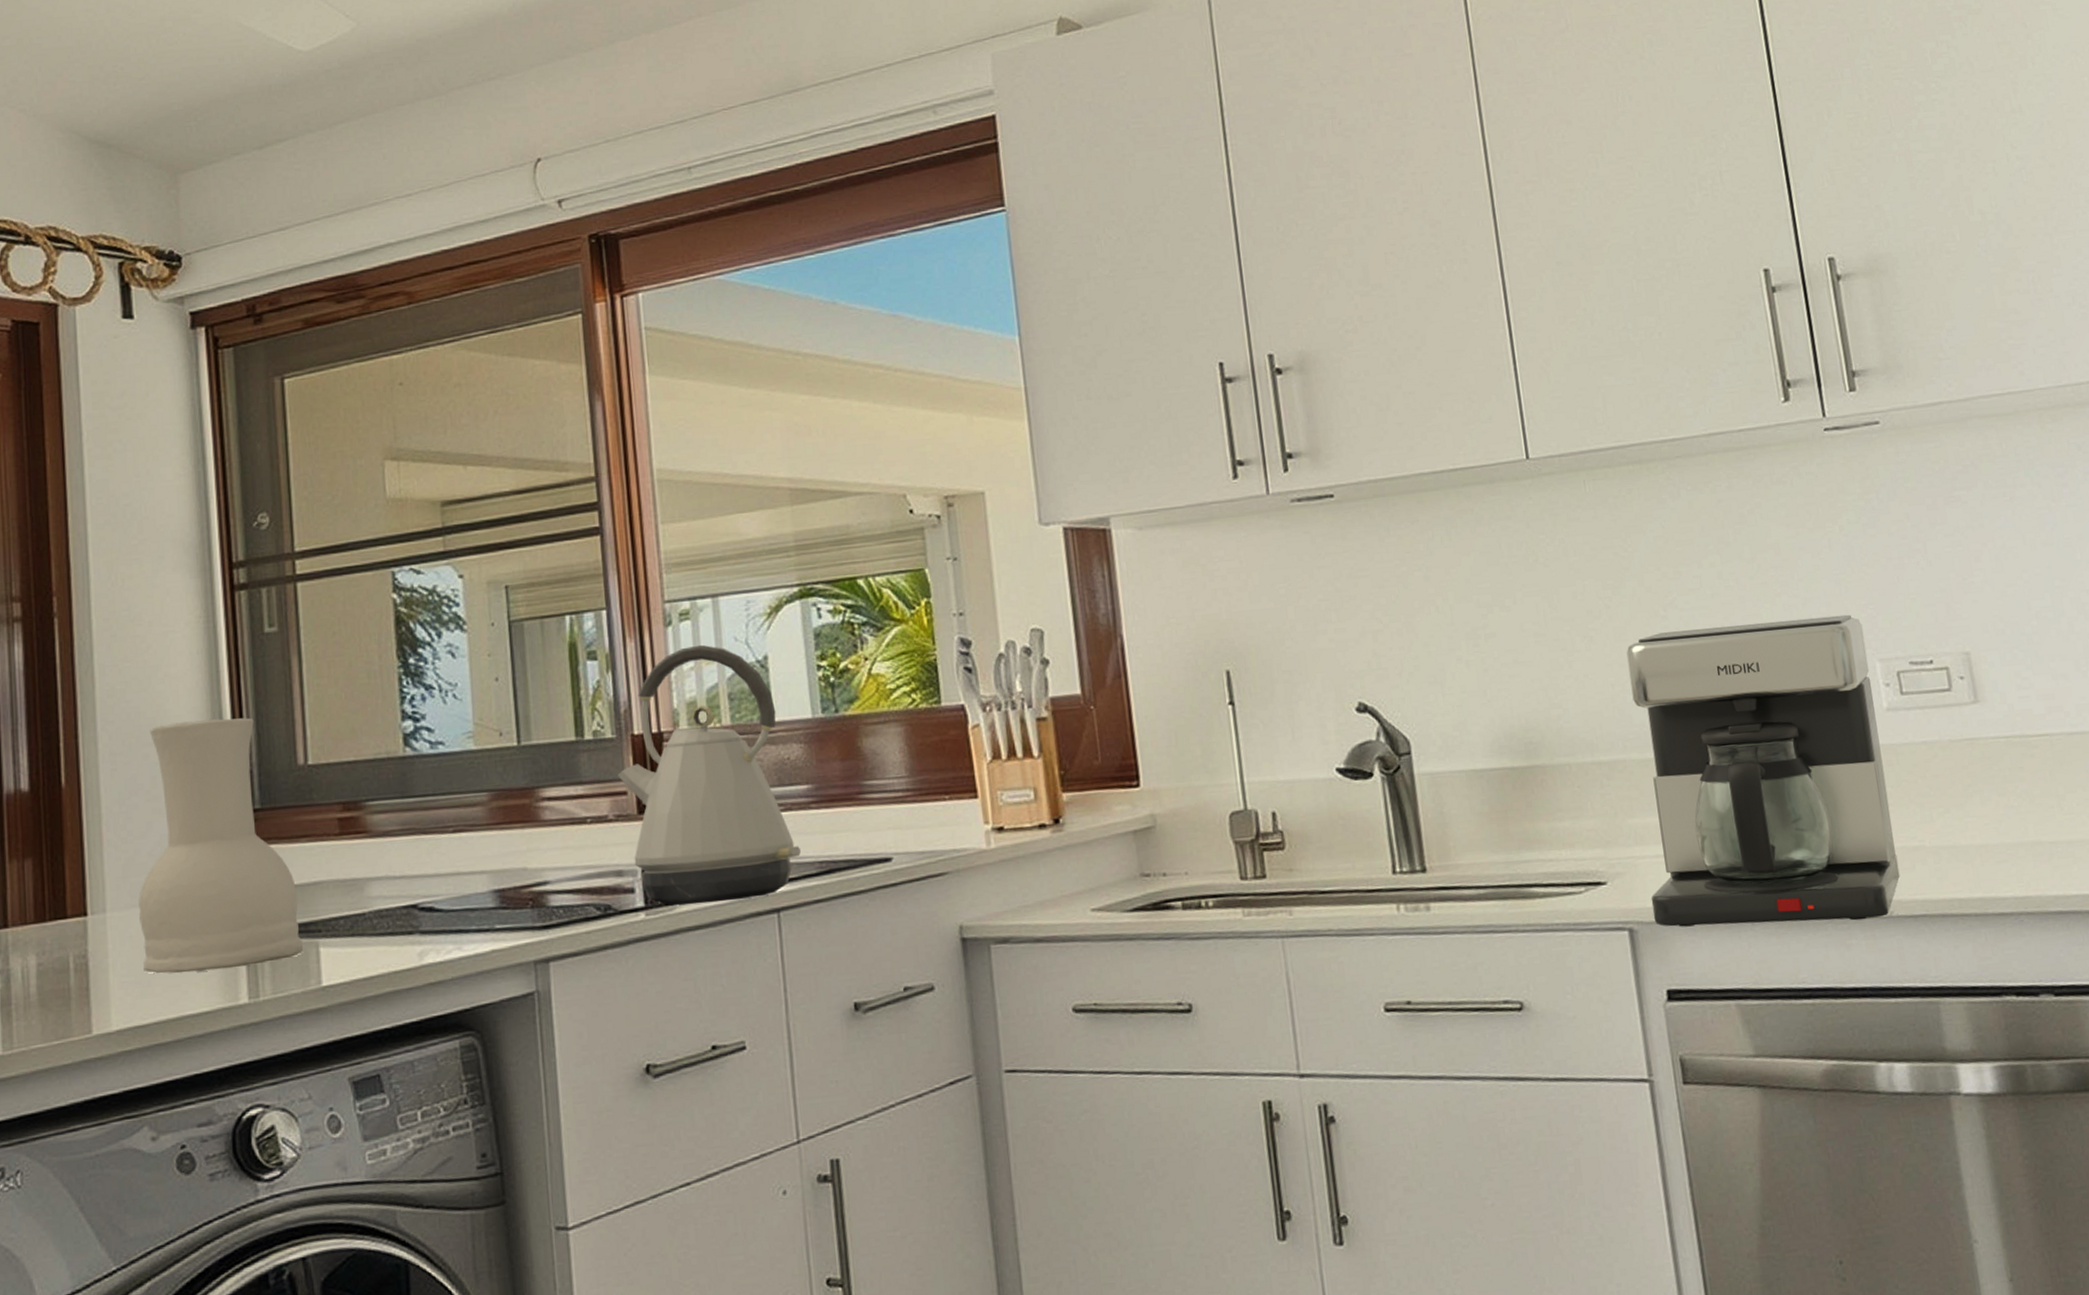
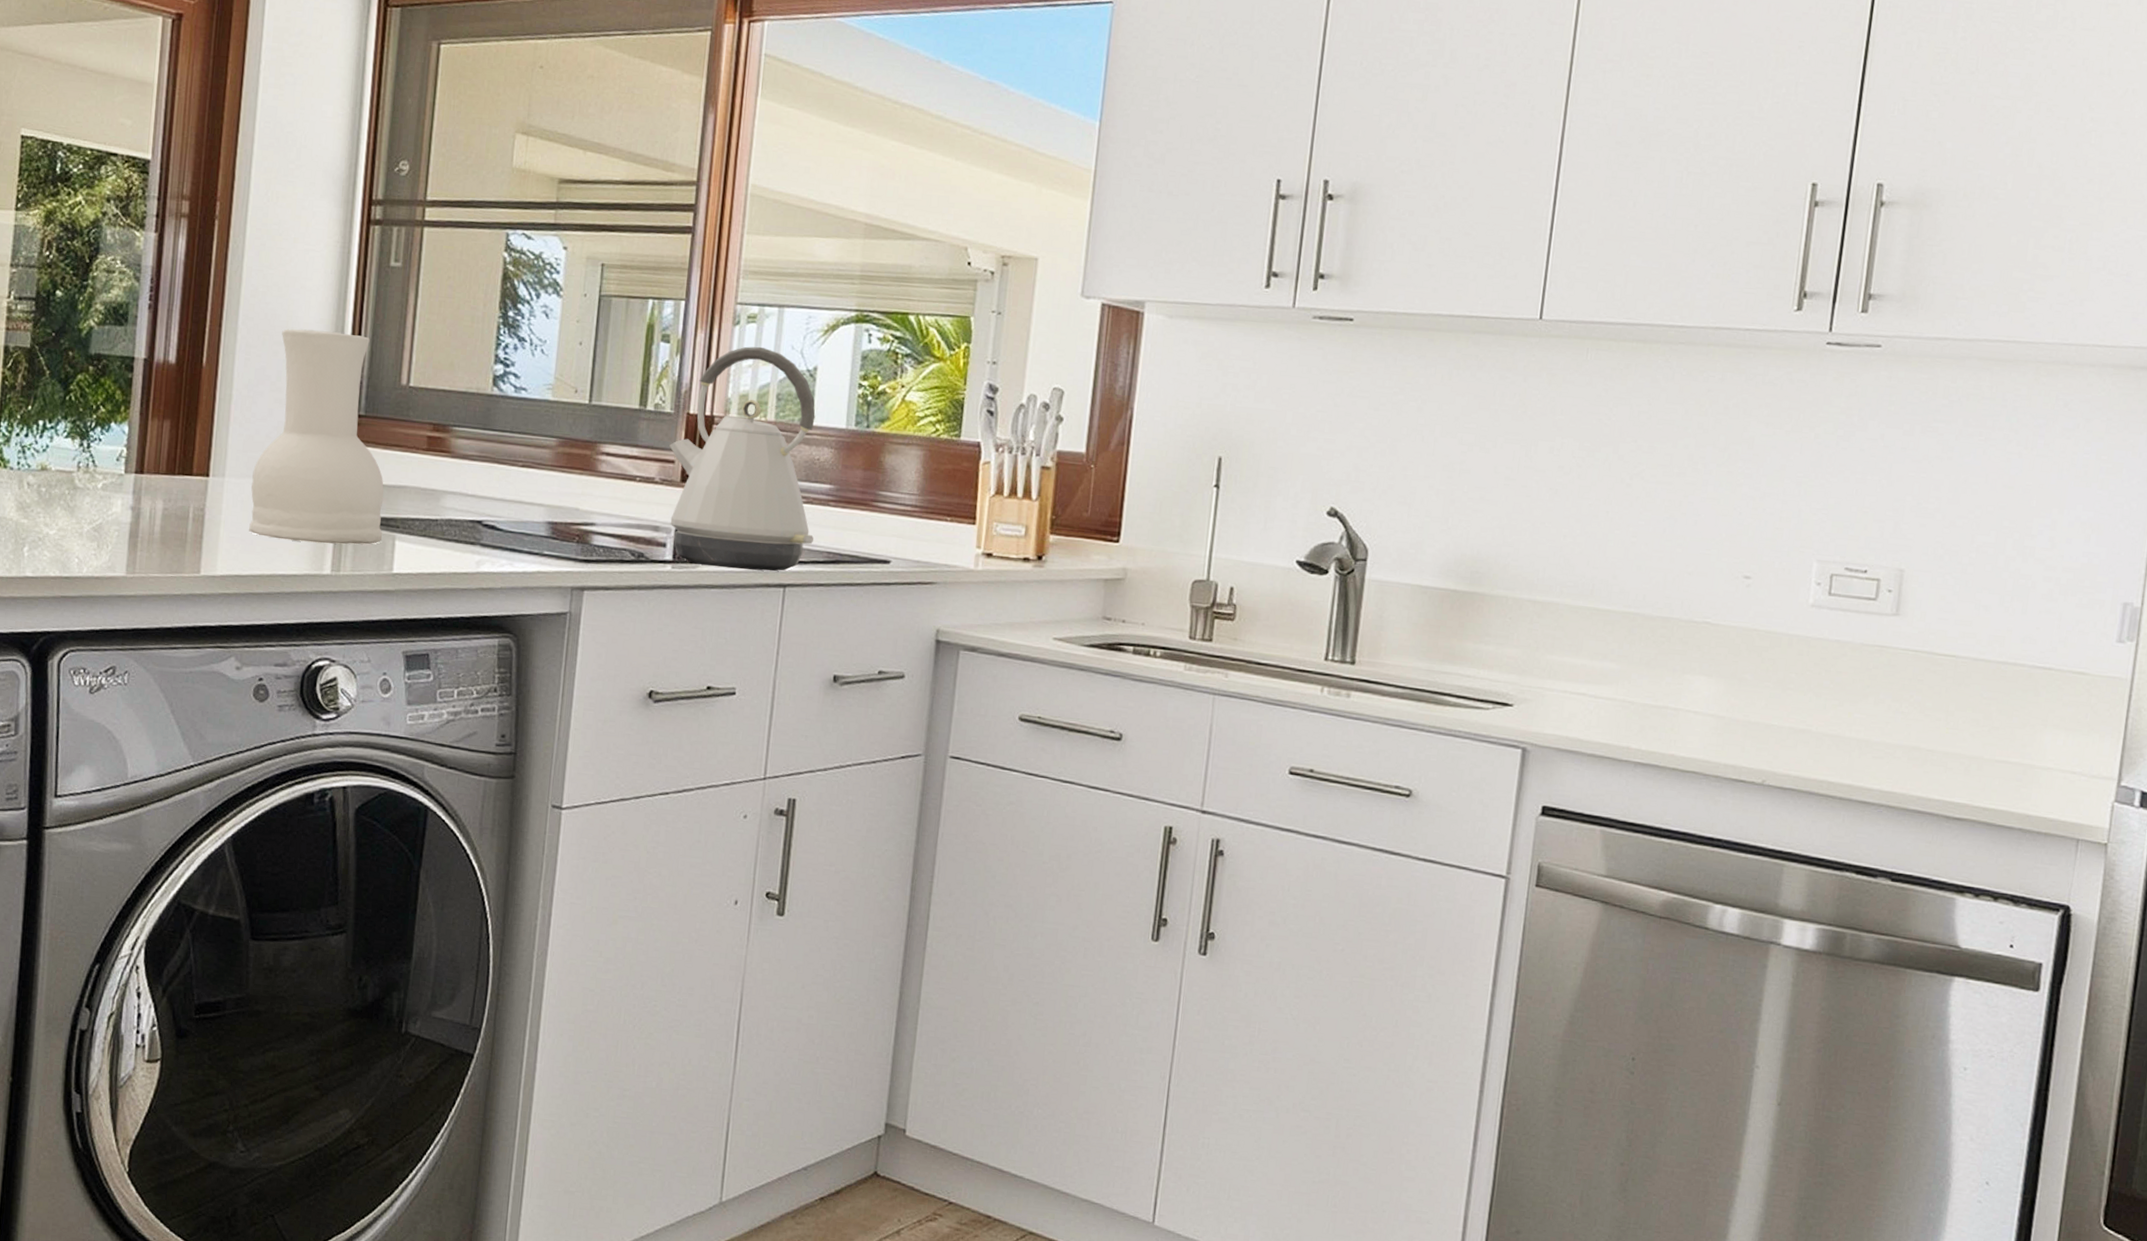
coffee maker: present [1626,614,1900,927] -> none [1547,498,1811,783]

